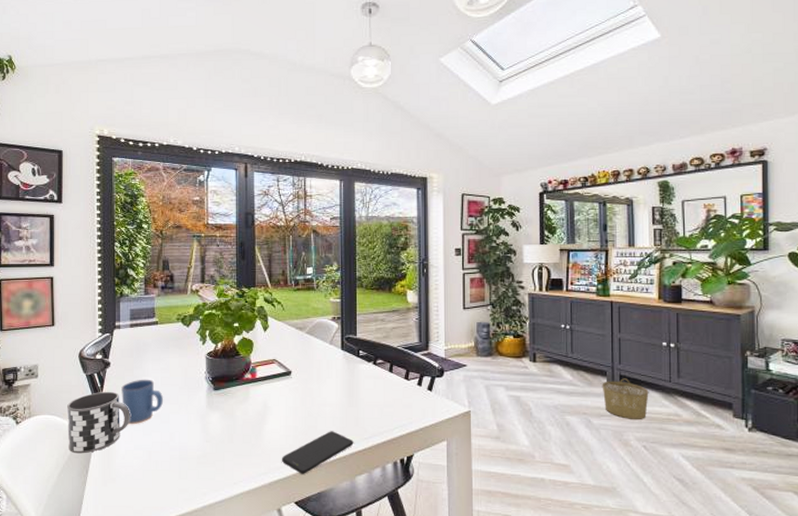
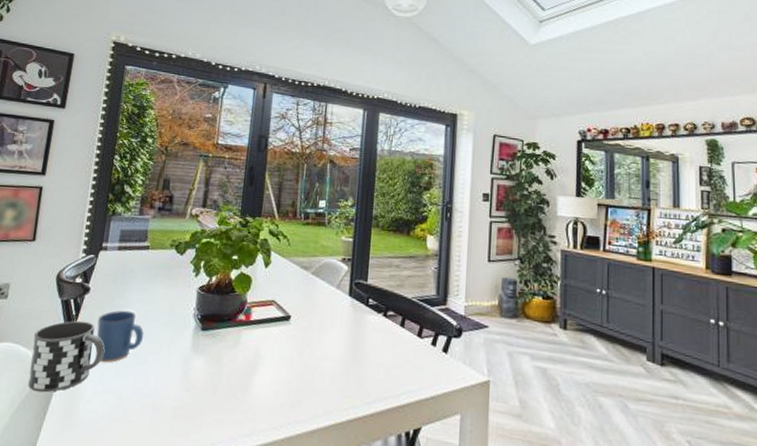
smartphone: present [281,431,354,474] -> none [268,390,354,441]
basket: present [602,378,649,419] -> none [640,357,695,409]

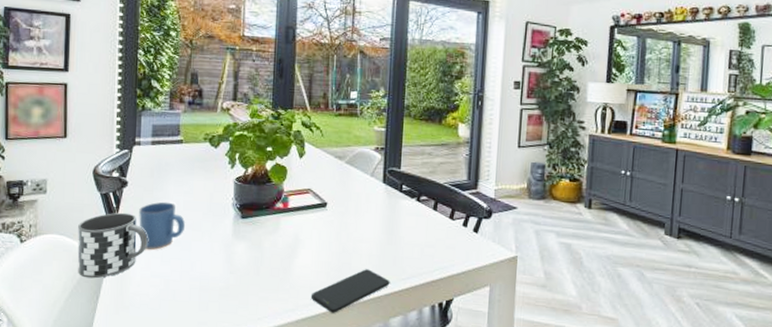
smartphone: none [268,390,354,441] -> present [310,269,390,313]

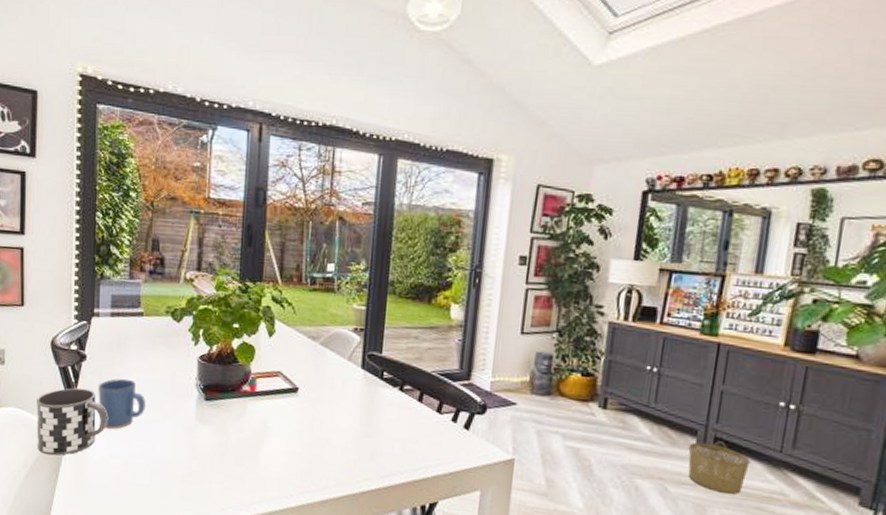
smartphone: present [310,269,390,313] -> none [278,463,367,509]
basket: none [658,231,708,275] -> present [688,441,751,494]

